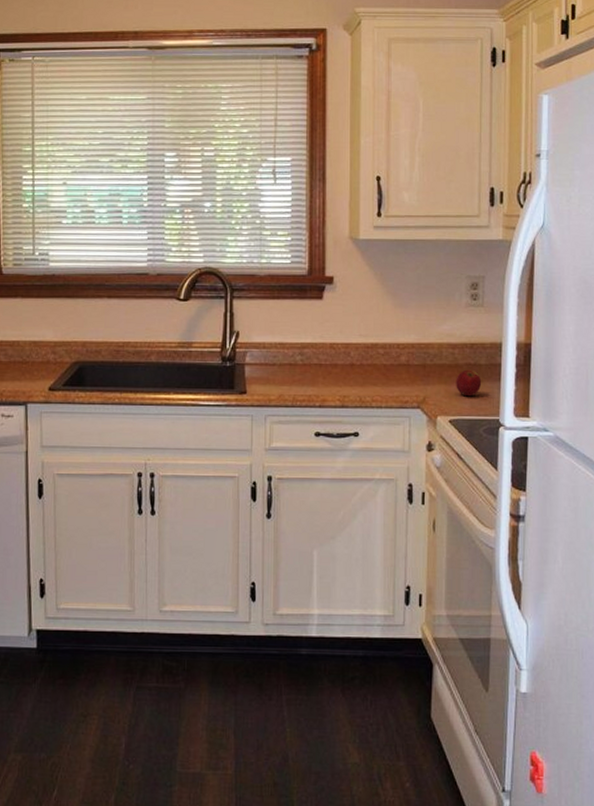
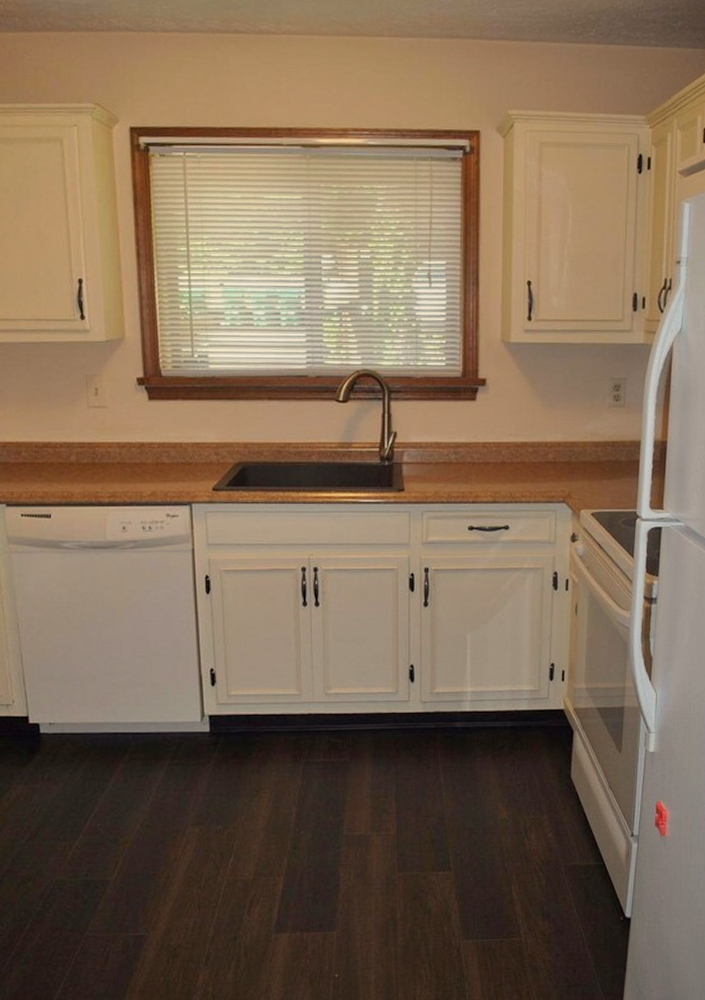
apple: present [456,369,482,397] -> none [598,466,622,491]

